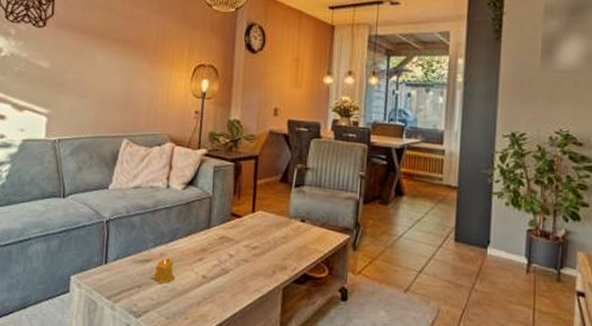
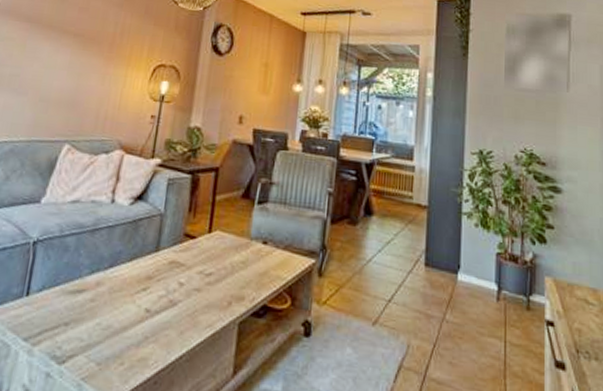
candle: present [150,257,176,284] -> none [81,286,113,320]

